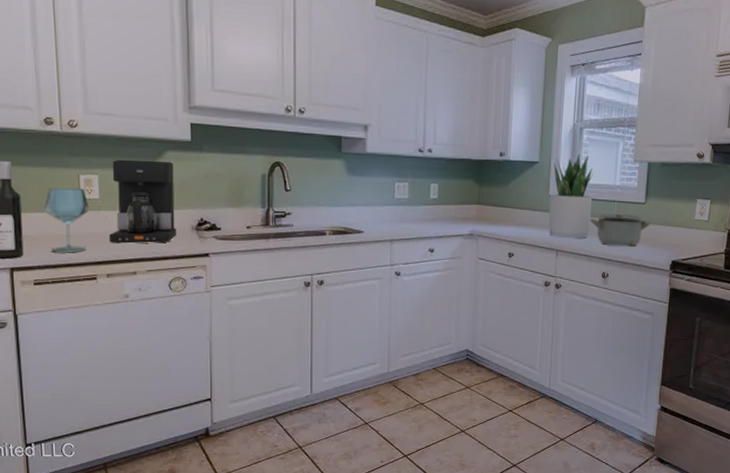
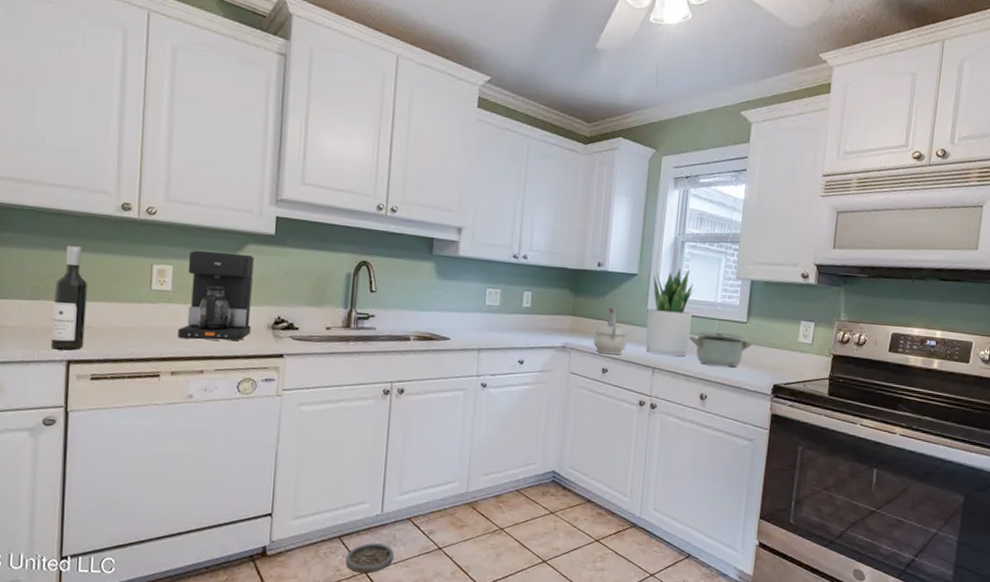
wine glass: present [44,187,90,253] -> none [111,276,160,347]
pet bowl: none [281,421,324,448] -> present [345,543,394,573]
kettle: none [499,195,531,240] -> present [593,307,628,355]

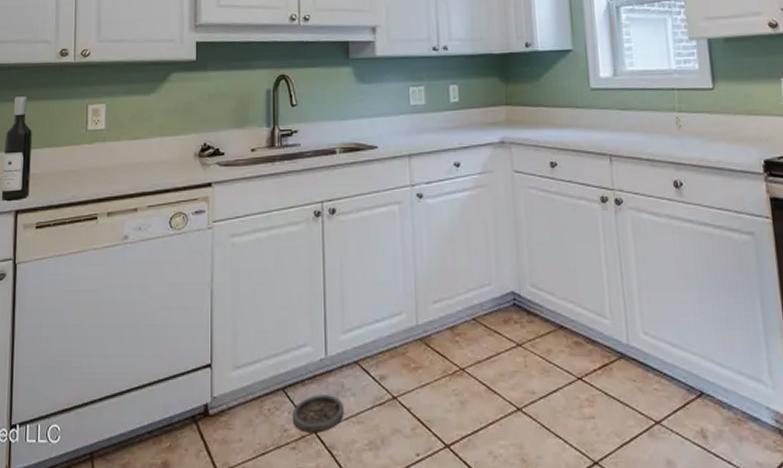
coffee maker: present [178,250,254,341] -> none [112,83,179,177]
kettle: present [593,307,628,355] -> none [534,91,575,145]
planter: present [645,267,695,357] -> none [591,36,648,140]
saucepan: present [689,331,752,368] -> none [646,104,725,146]

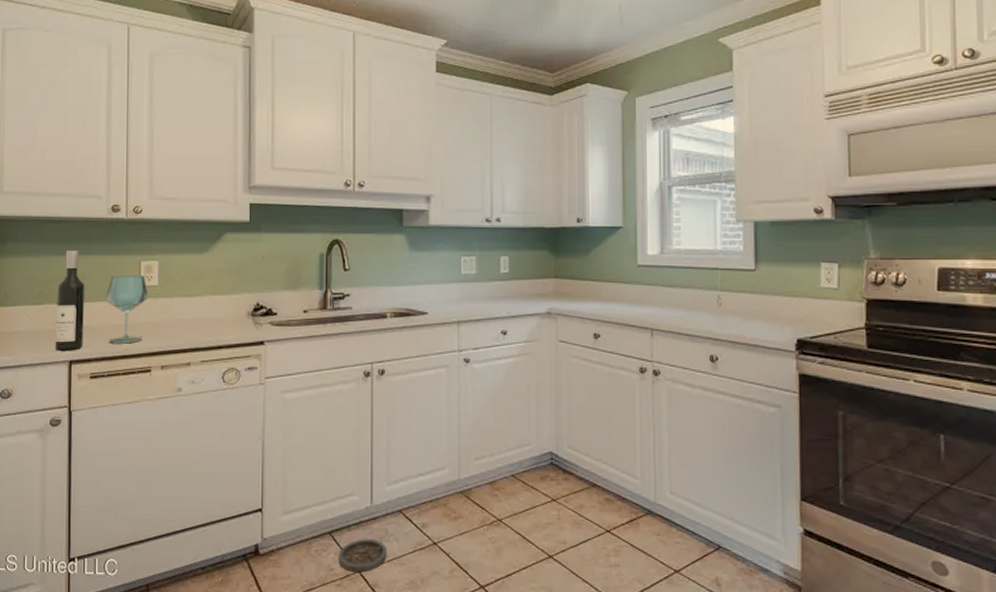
wine glass: none [52,119,96,191] -> present [105,275,149,344]

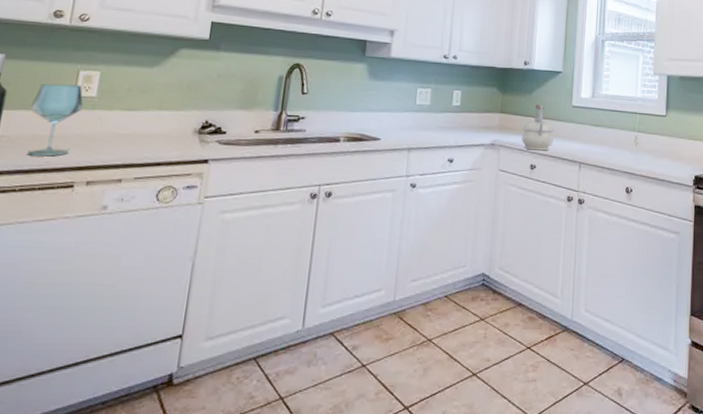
pet bowl: present [338,539,387,573] -> none [260,364,314,399]
kettle: none [581,266,619,318] -> present [521,104,554,151]

